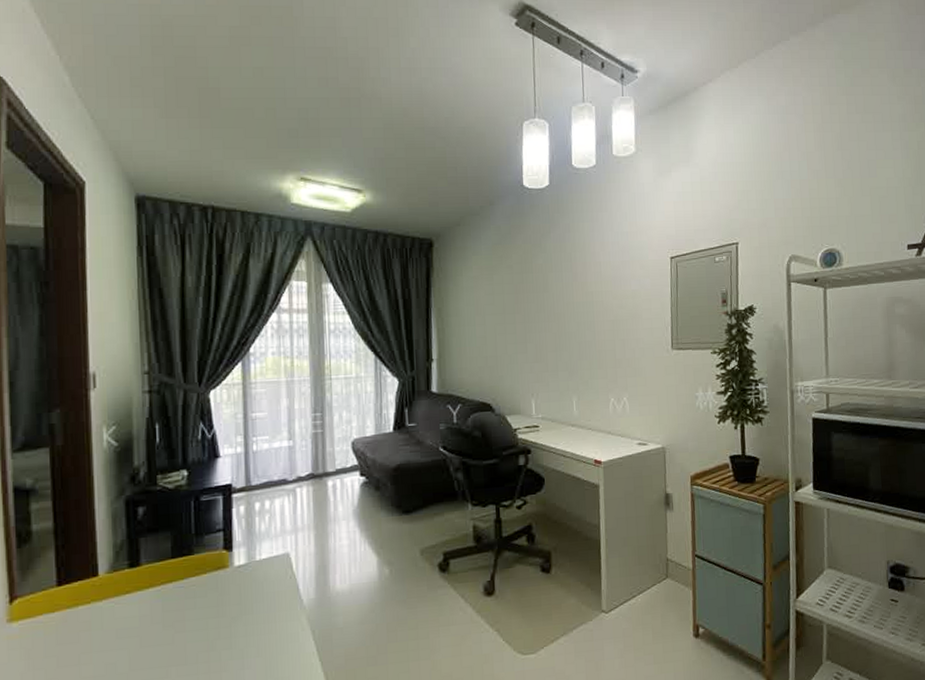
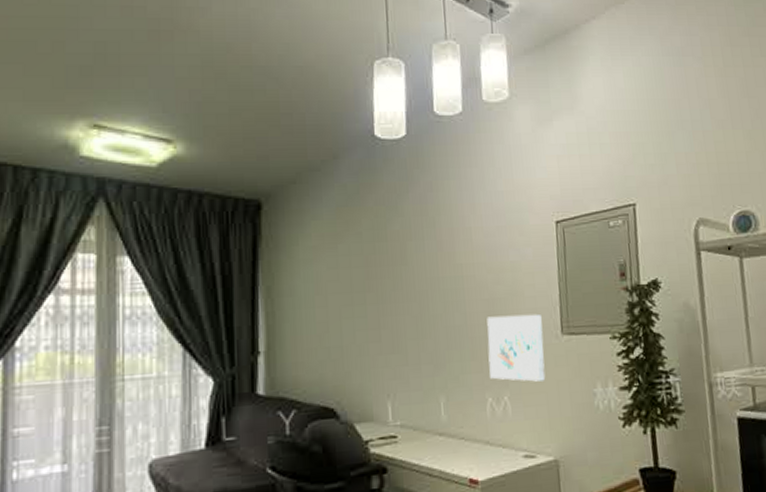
wall art: none [611,332,657,386] -> present [487,314,546,382]

